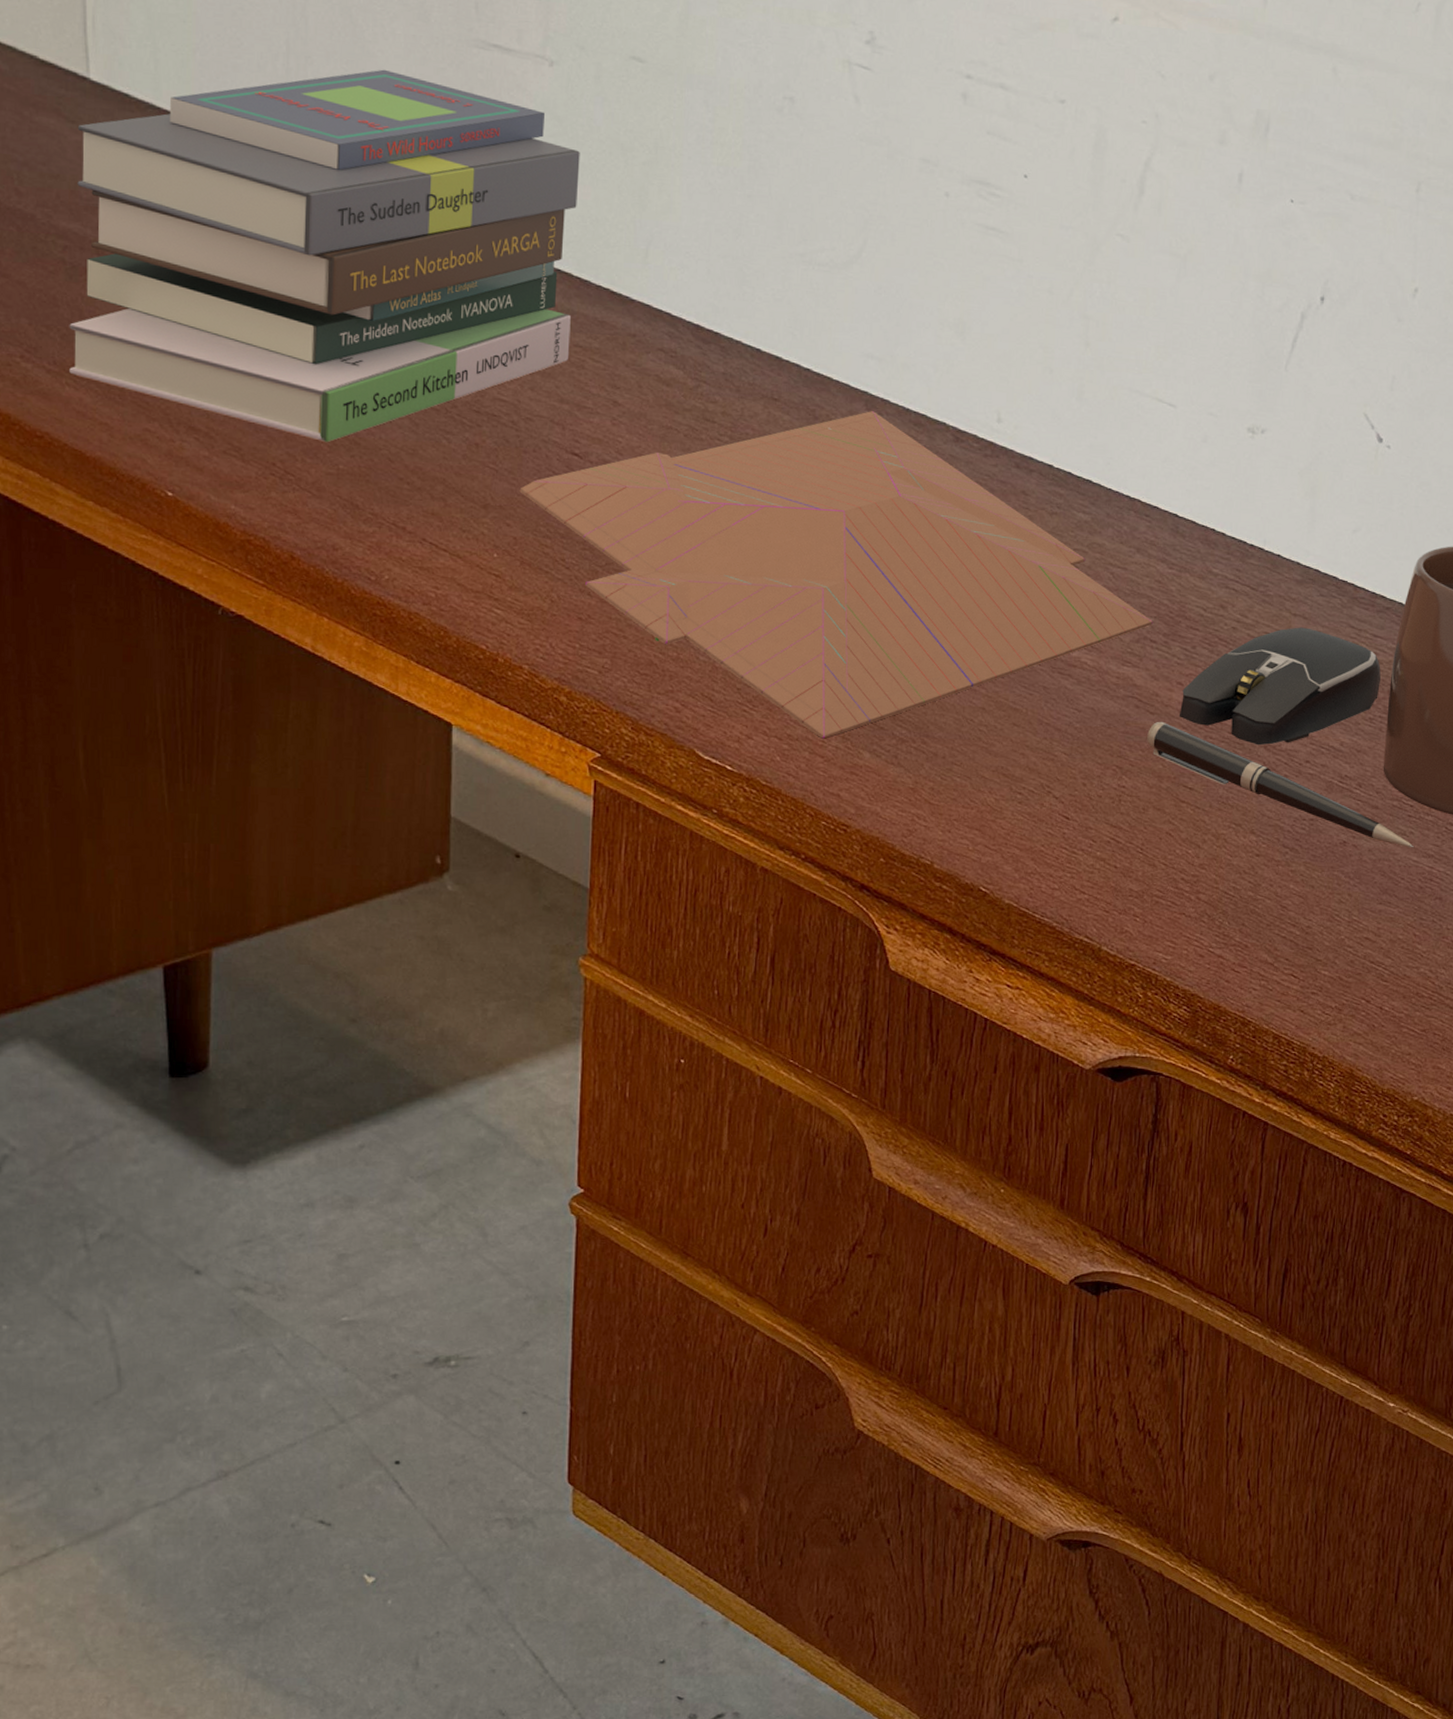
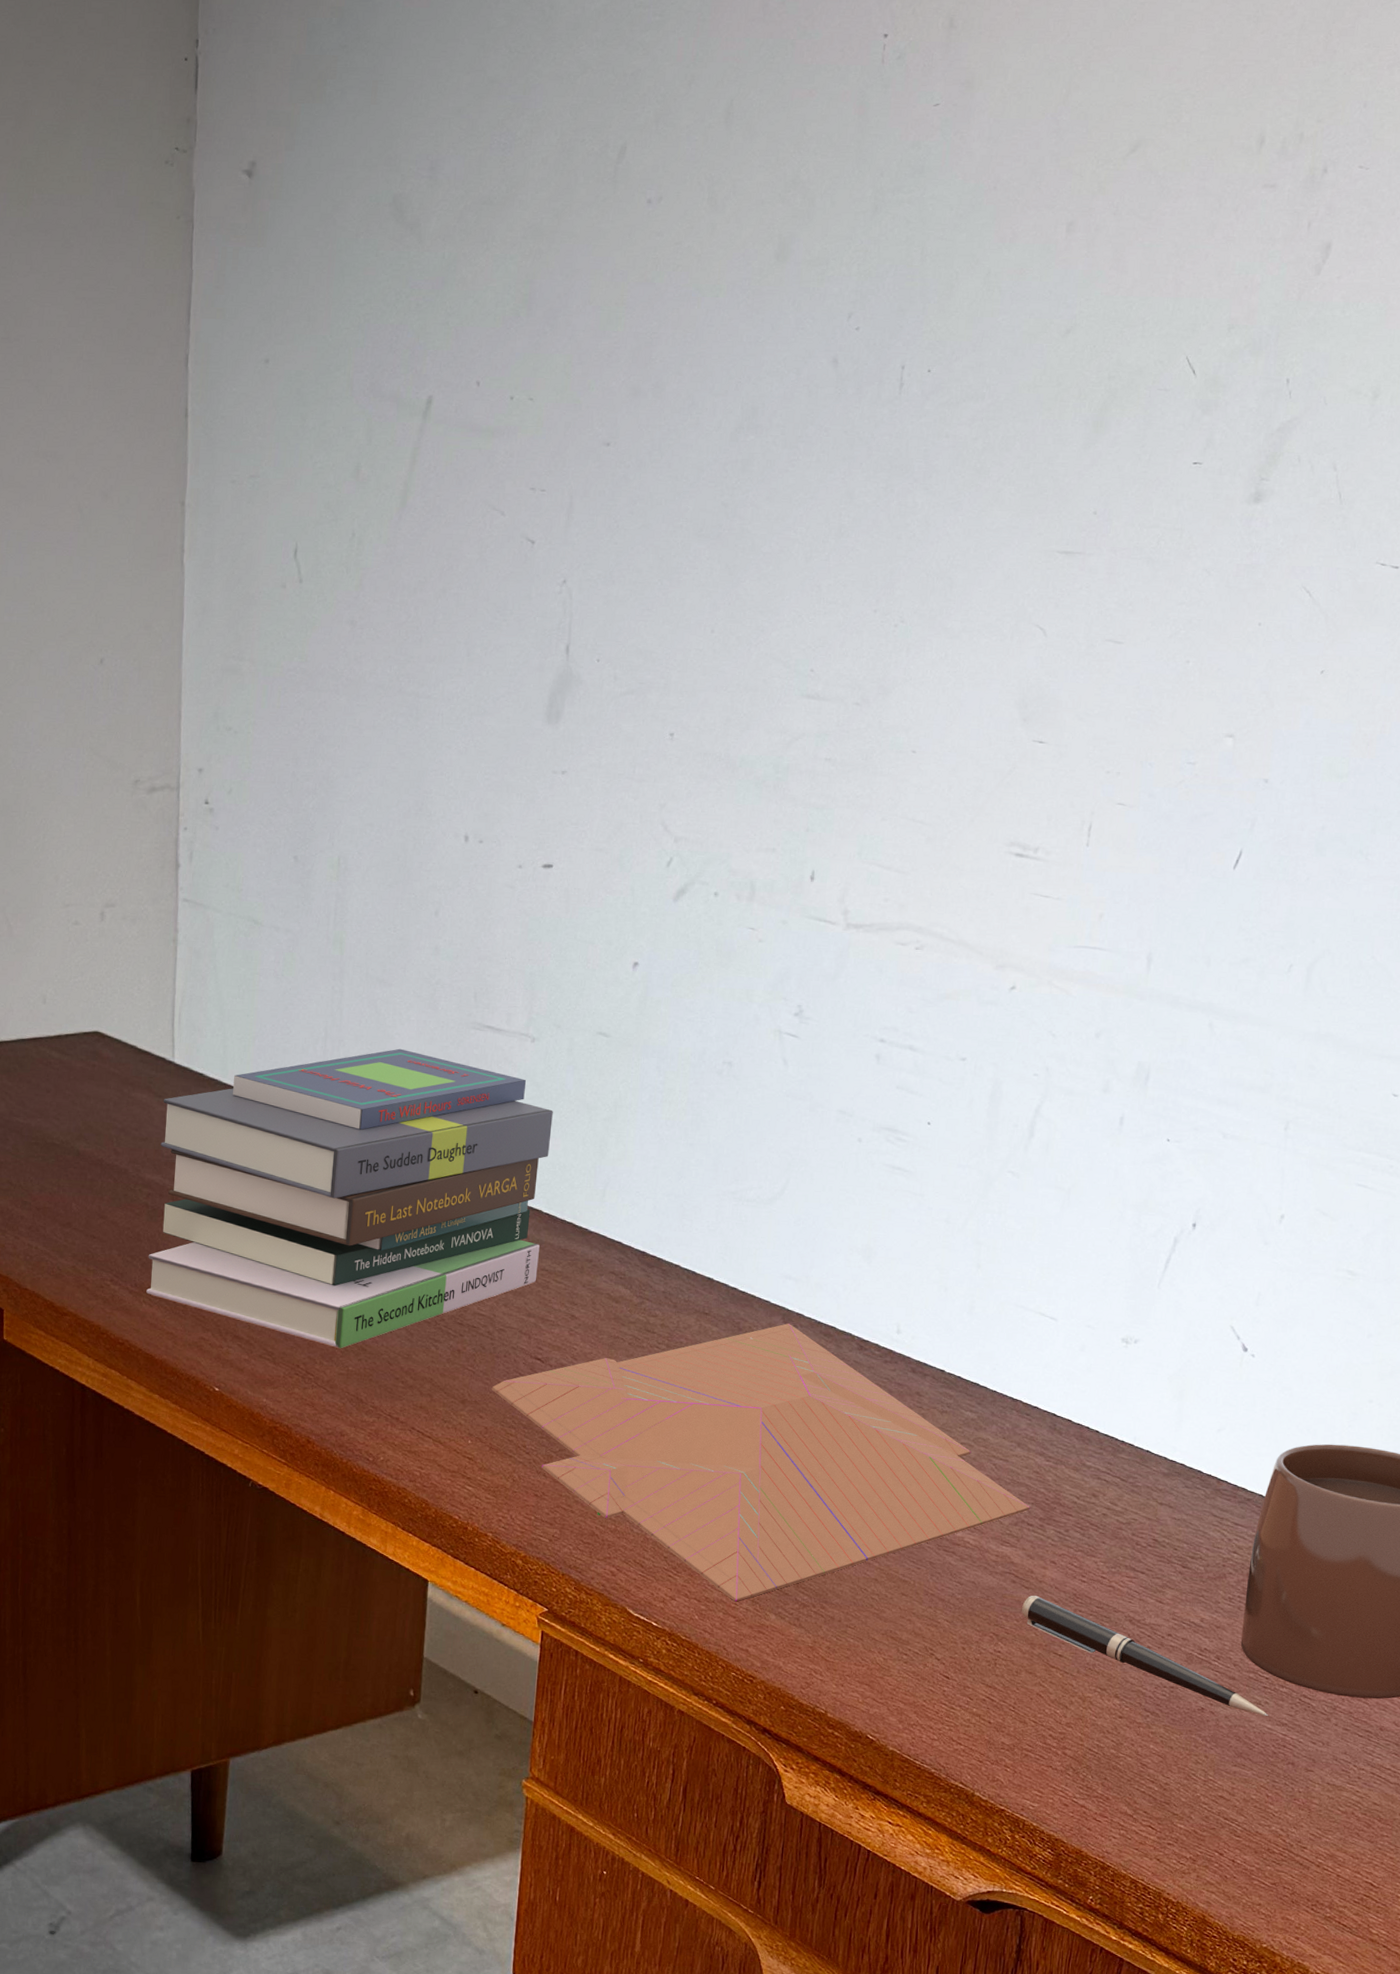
computer mouse: present [1178,627,1381,746] -> none [1051,1515,1241,1619]

